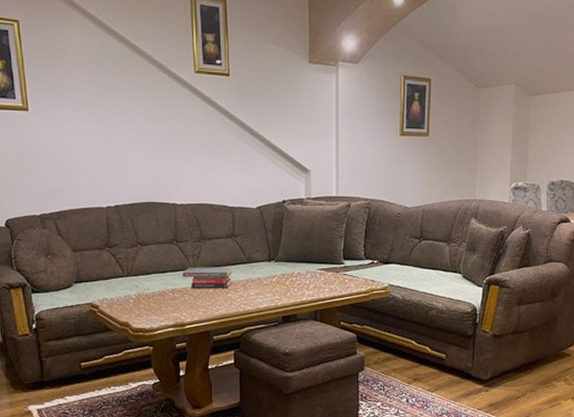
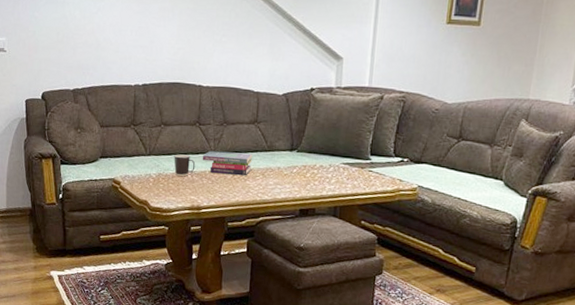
mug: none [153,273,176,295] -> present [174,154,196,177]

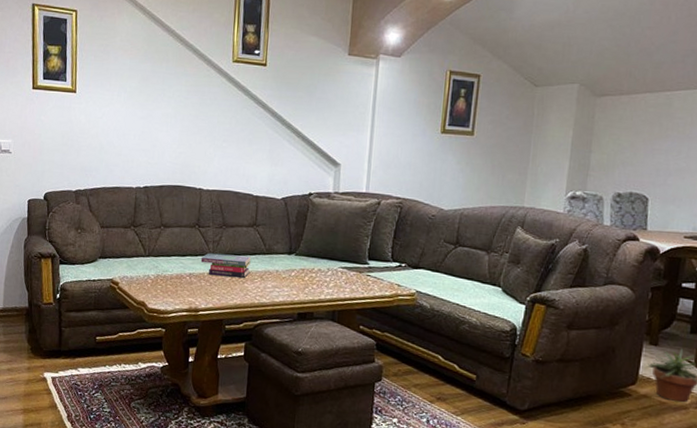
mug: present [174,154,196,177] -> none [172,255,194,278]

